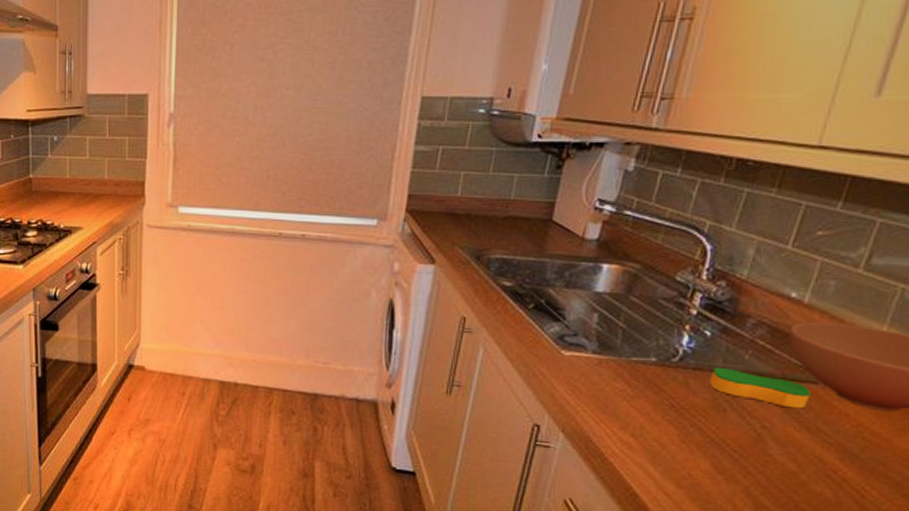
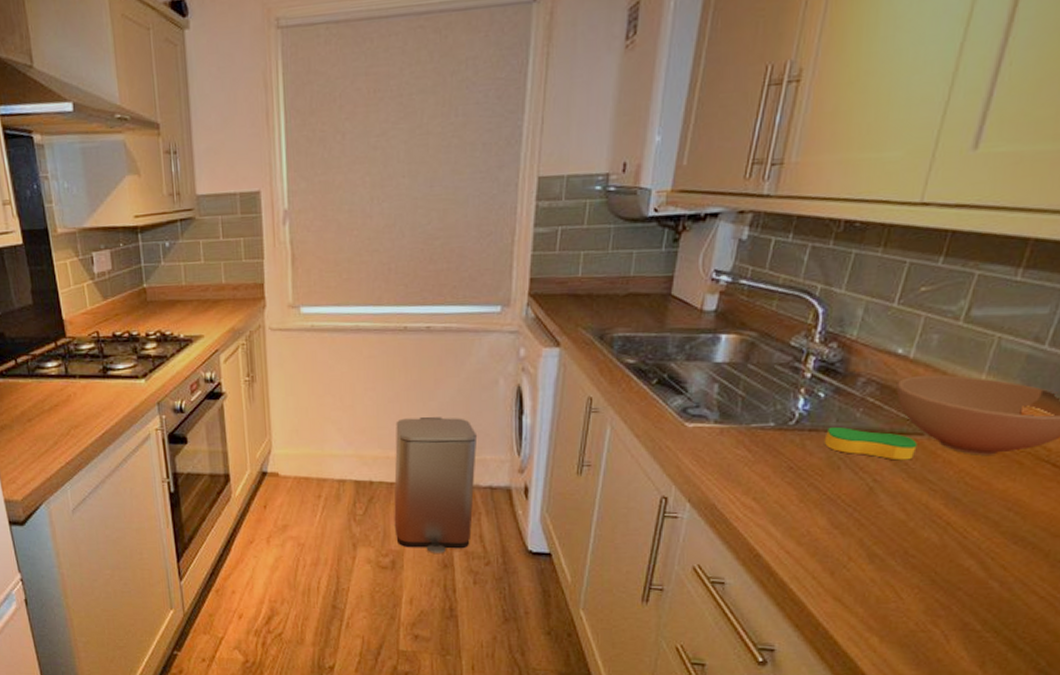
pedal bin: none [256,323,347,462] -> present [394,417,478,553]

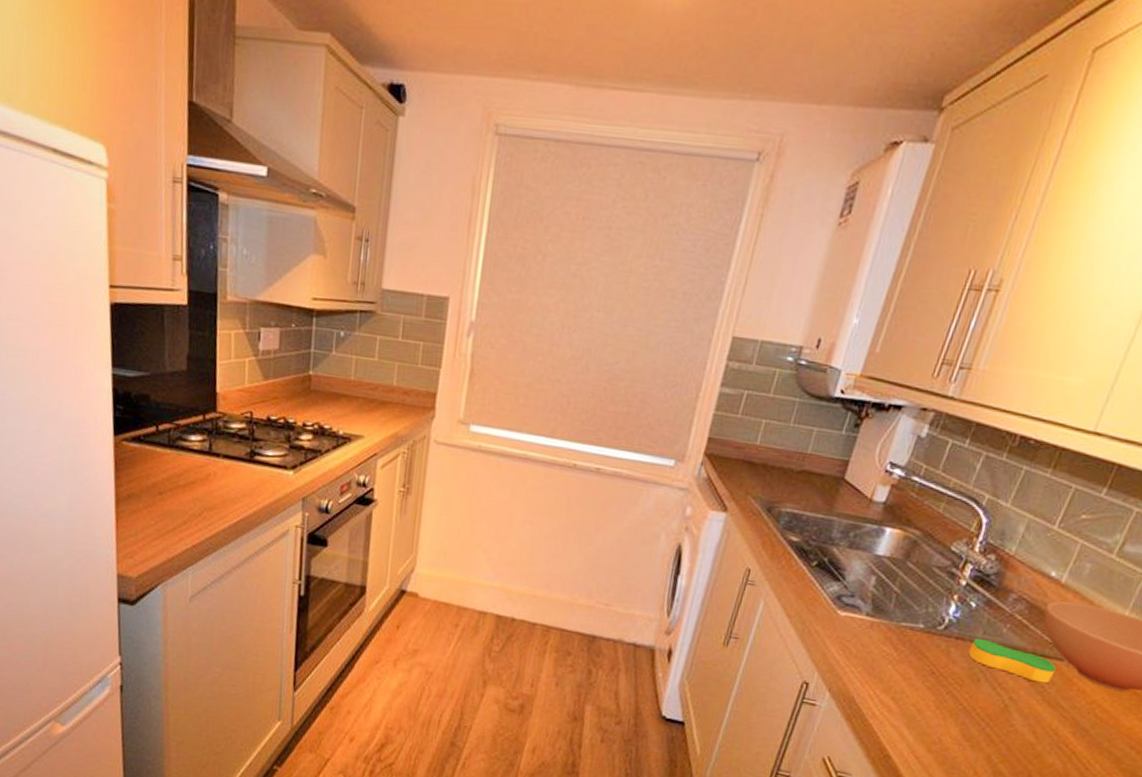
pedal bin: present [394,417,478,553] -> none [529,558,630,705]

